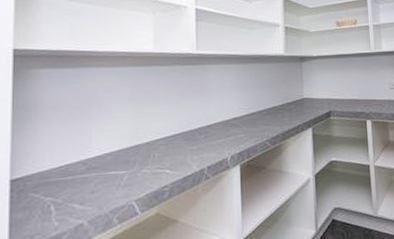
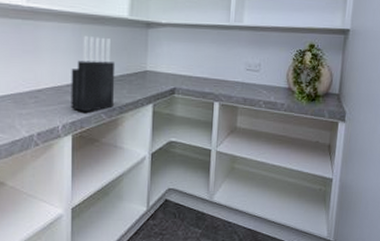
knife block: none [236,73,277,142] -> present [71,36,116,112]

